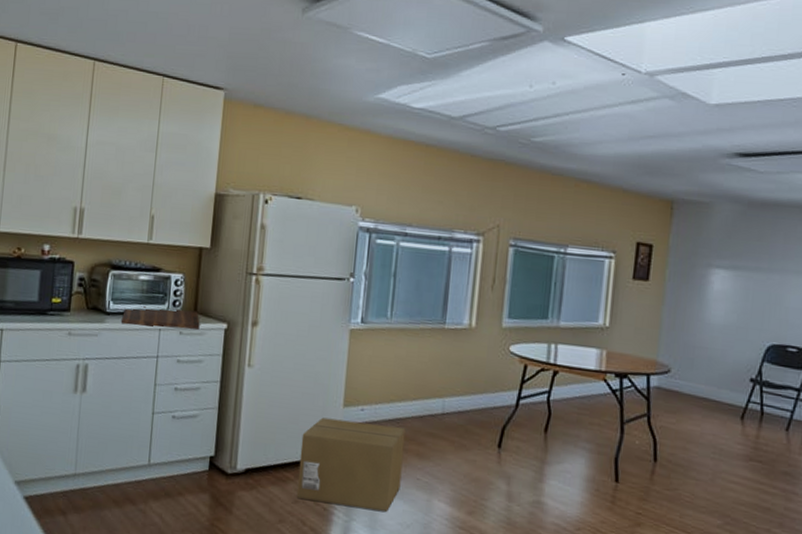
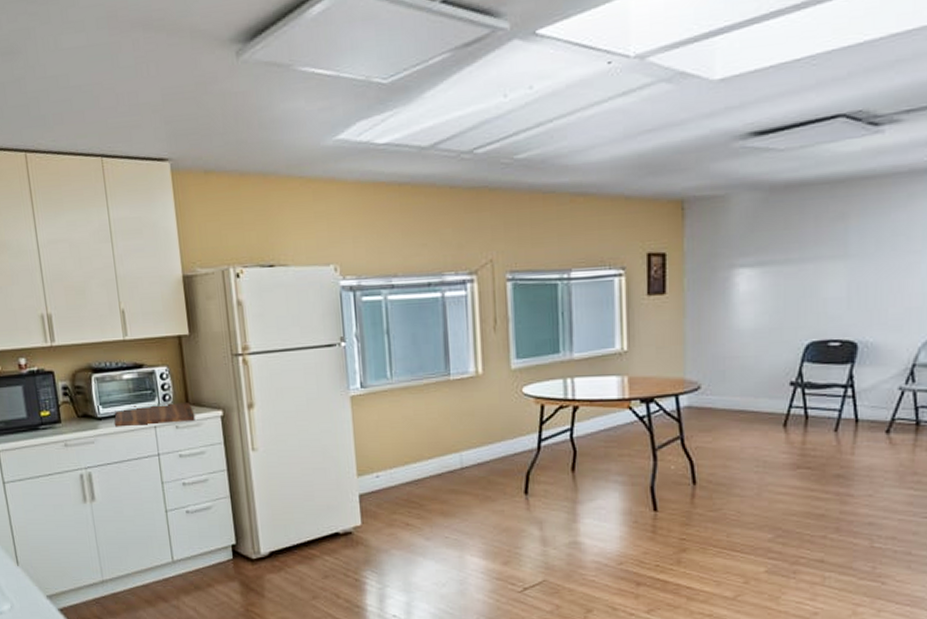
box: present [296,417,406,512] -> none [320,489,430,574]

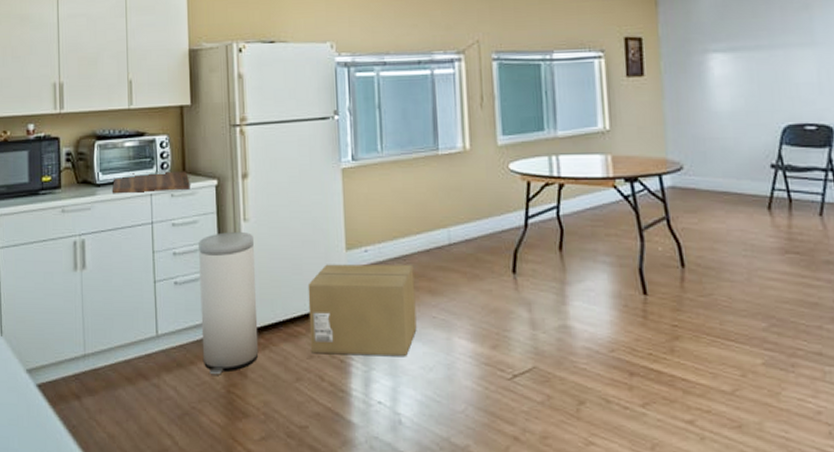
pedal bin: none [207,462,275,596] -> present [199,232,259,375]
box: none [320,489,430,574] -> present [308,264,417,356]

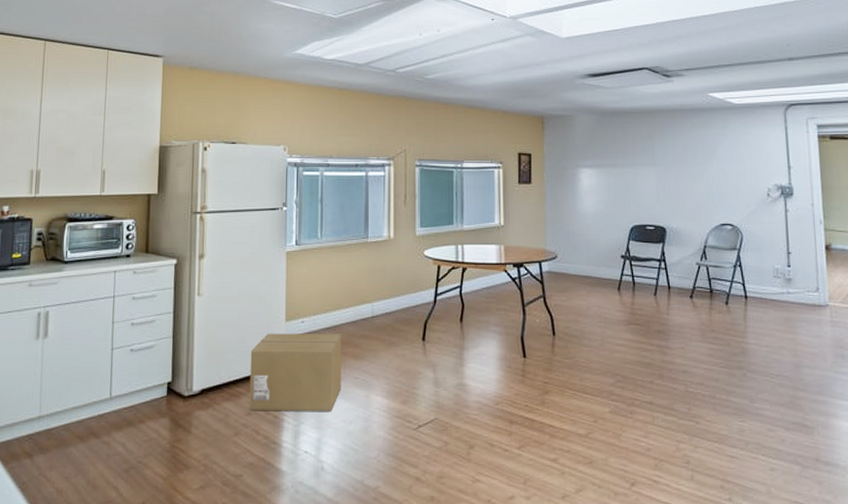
cutting board: present [113,171,190,194] -> none [79,251,152,271]
pedal bin: present [199,232,259,375] -> none [151,305,205,432]

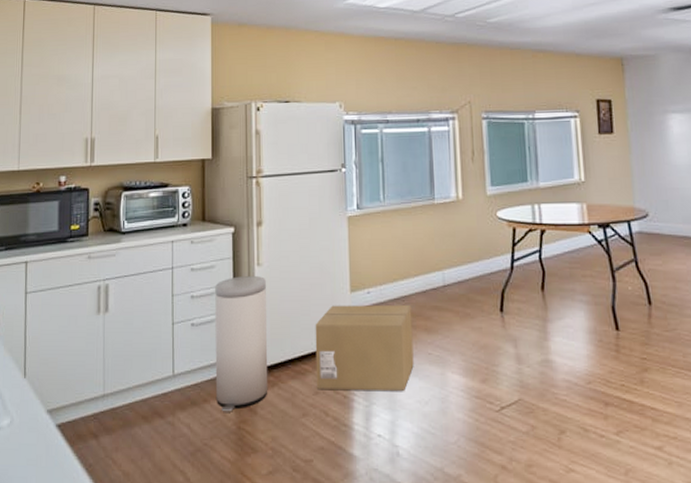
pedal bin: none [151,305,205,432] -> present [215,276,268,412]

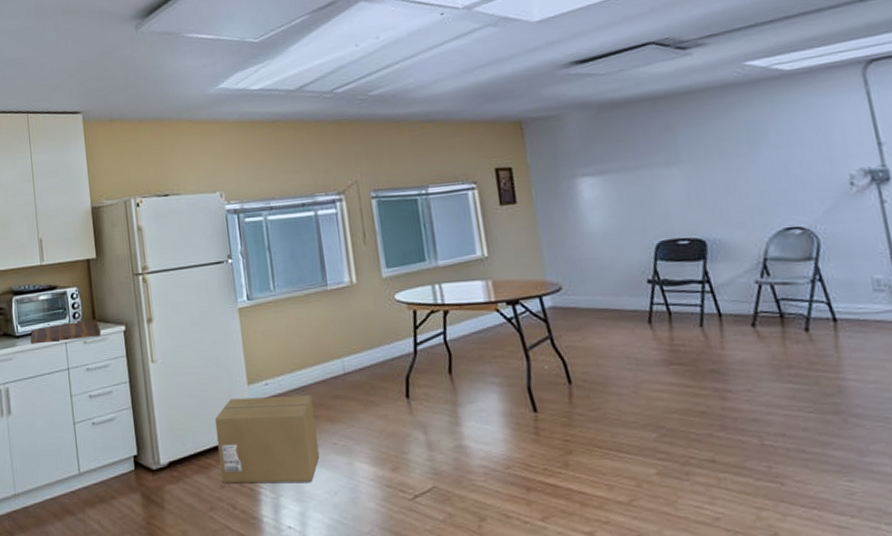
cutting board: none [137,219,209,241] -> present [30,319,101,344]
pedal bin: present [215,276,268,412] -> none [112,373,174,508]

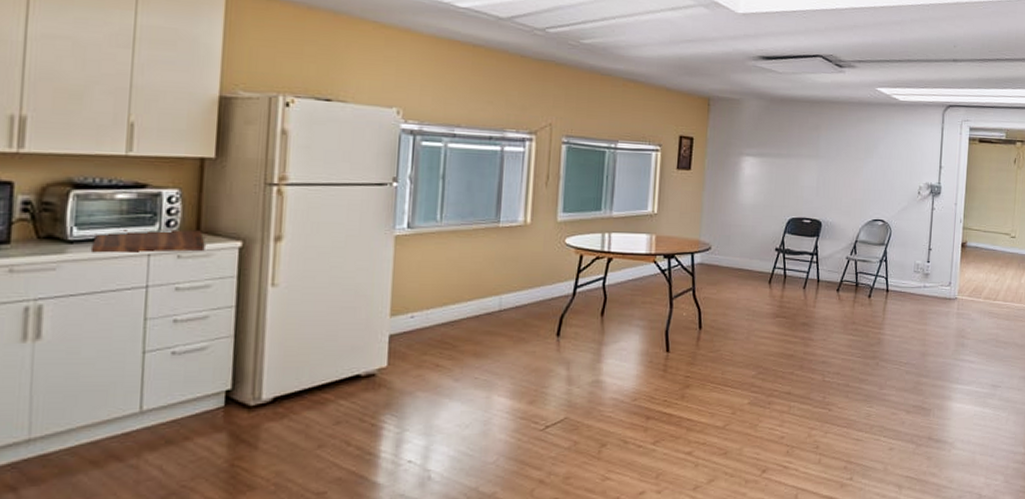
box: present [214,395,320,484] -> none [338,330,461,420]

